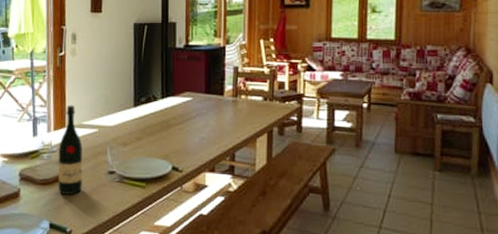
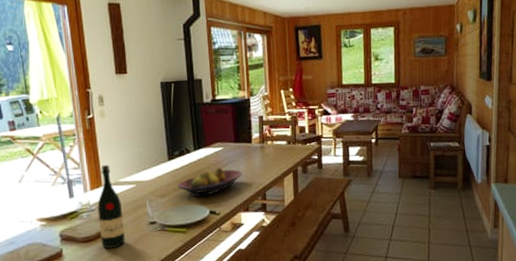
fruit bowl: none [139,119,211,151] -> present [176,167,243,198]

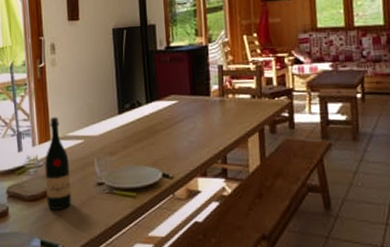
fruit bowl: present [176,167,243,198] -> none [126,123,200,158]

